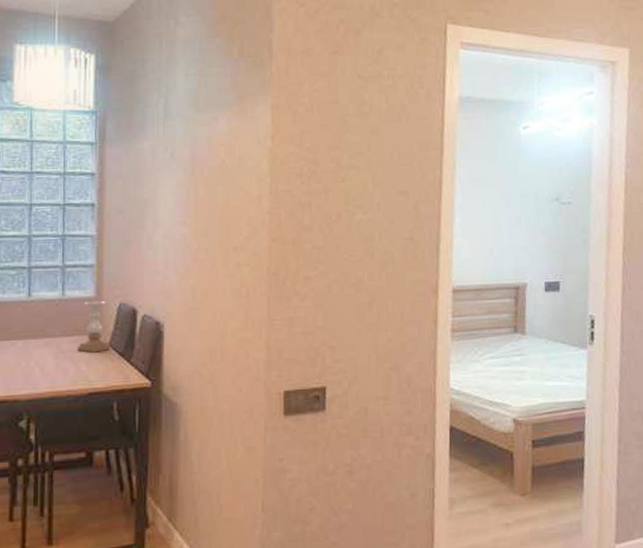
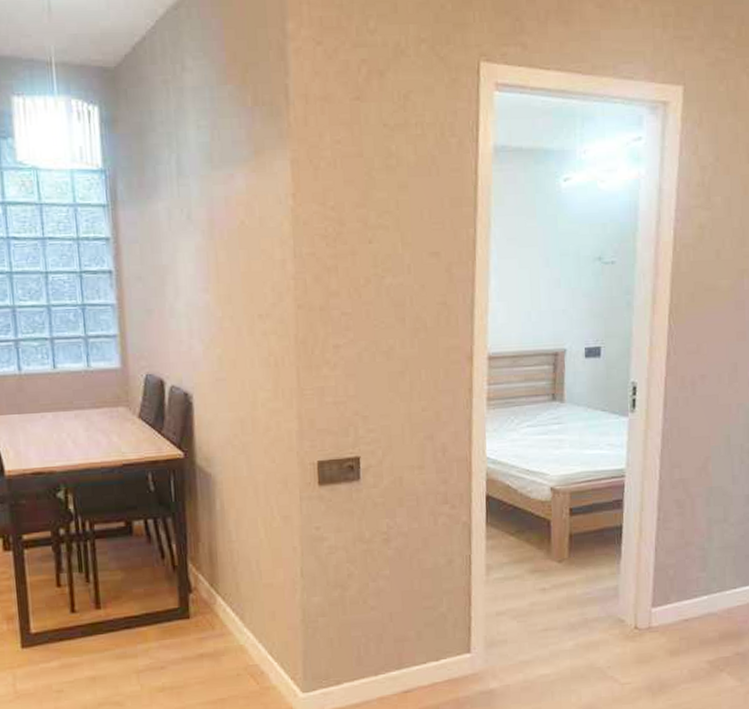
candle holder: present [77,300,111,353] -> none [107,371,141,425]

